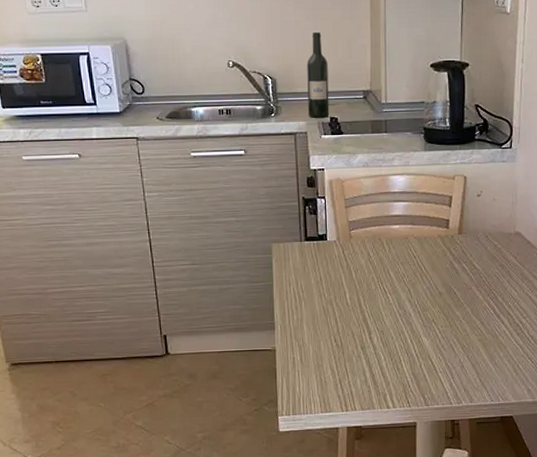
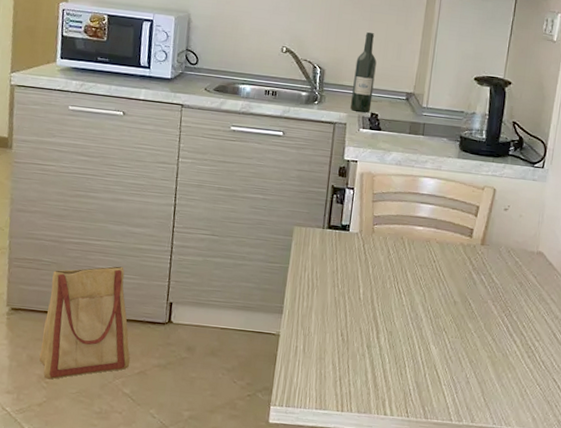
shopping bag: none [44,308,137,424] -> present [39,266,131,380]

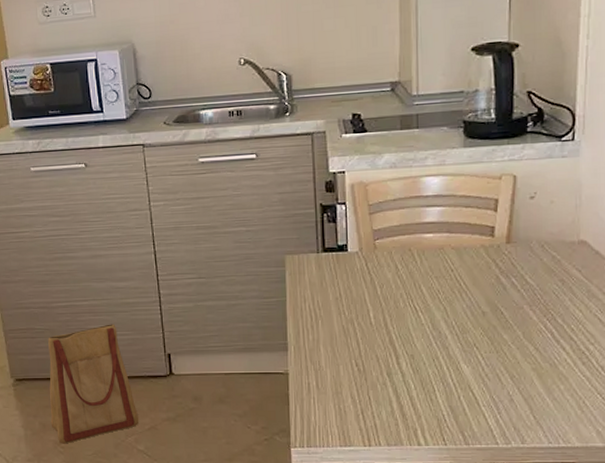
wine bottle: present [350,32,377,113] -> none [326,20,352,116]

